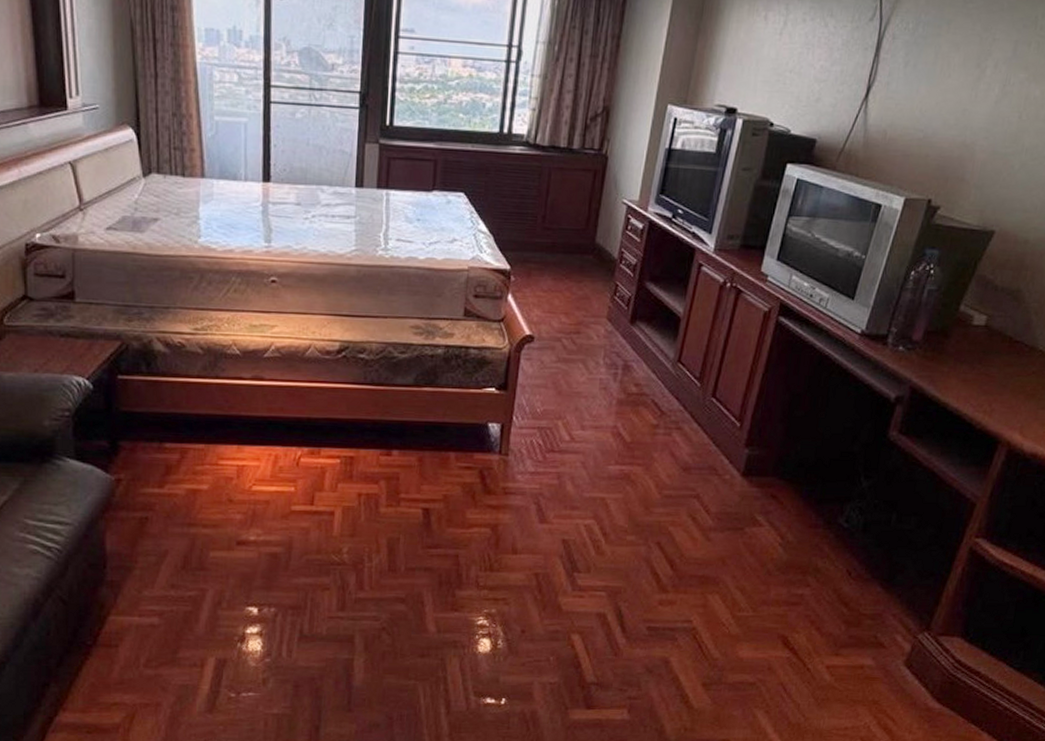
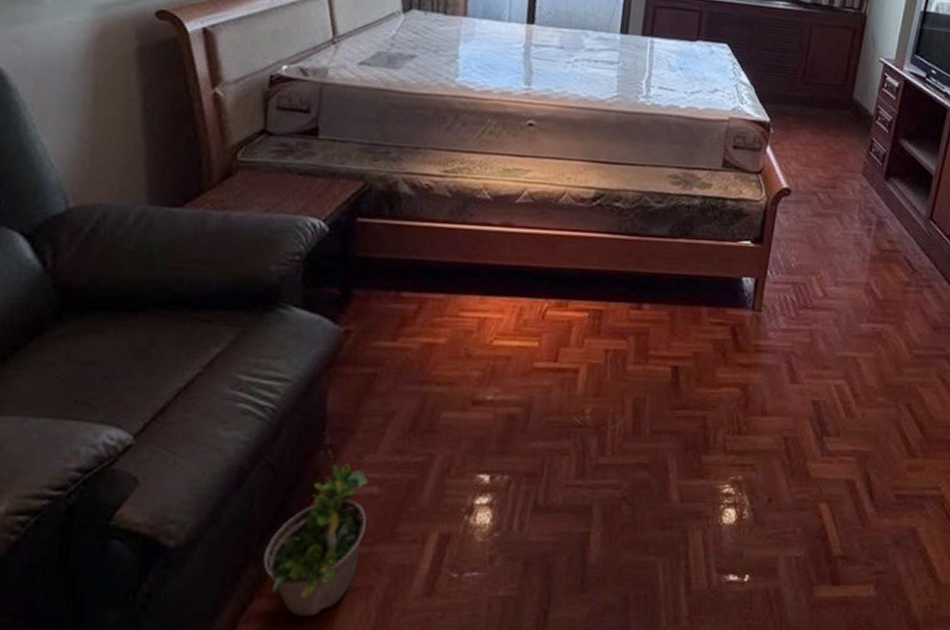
potted plant: none [63,575,150,728] -> present [263,438,369,617]

